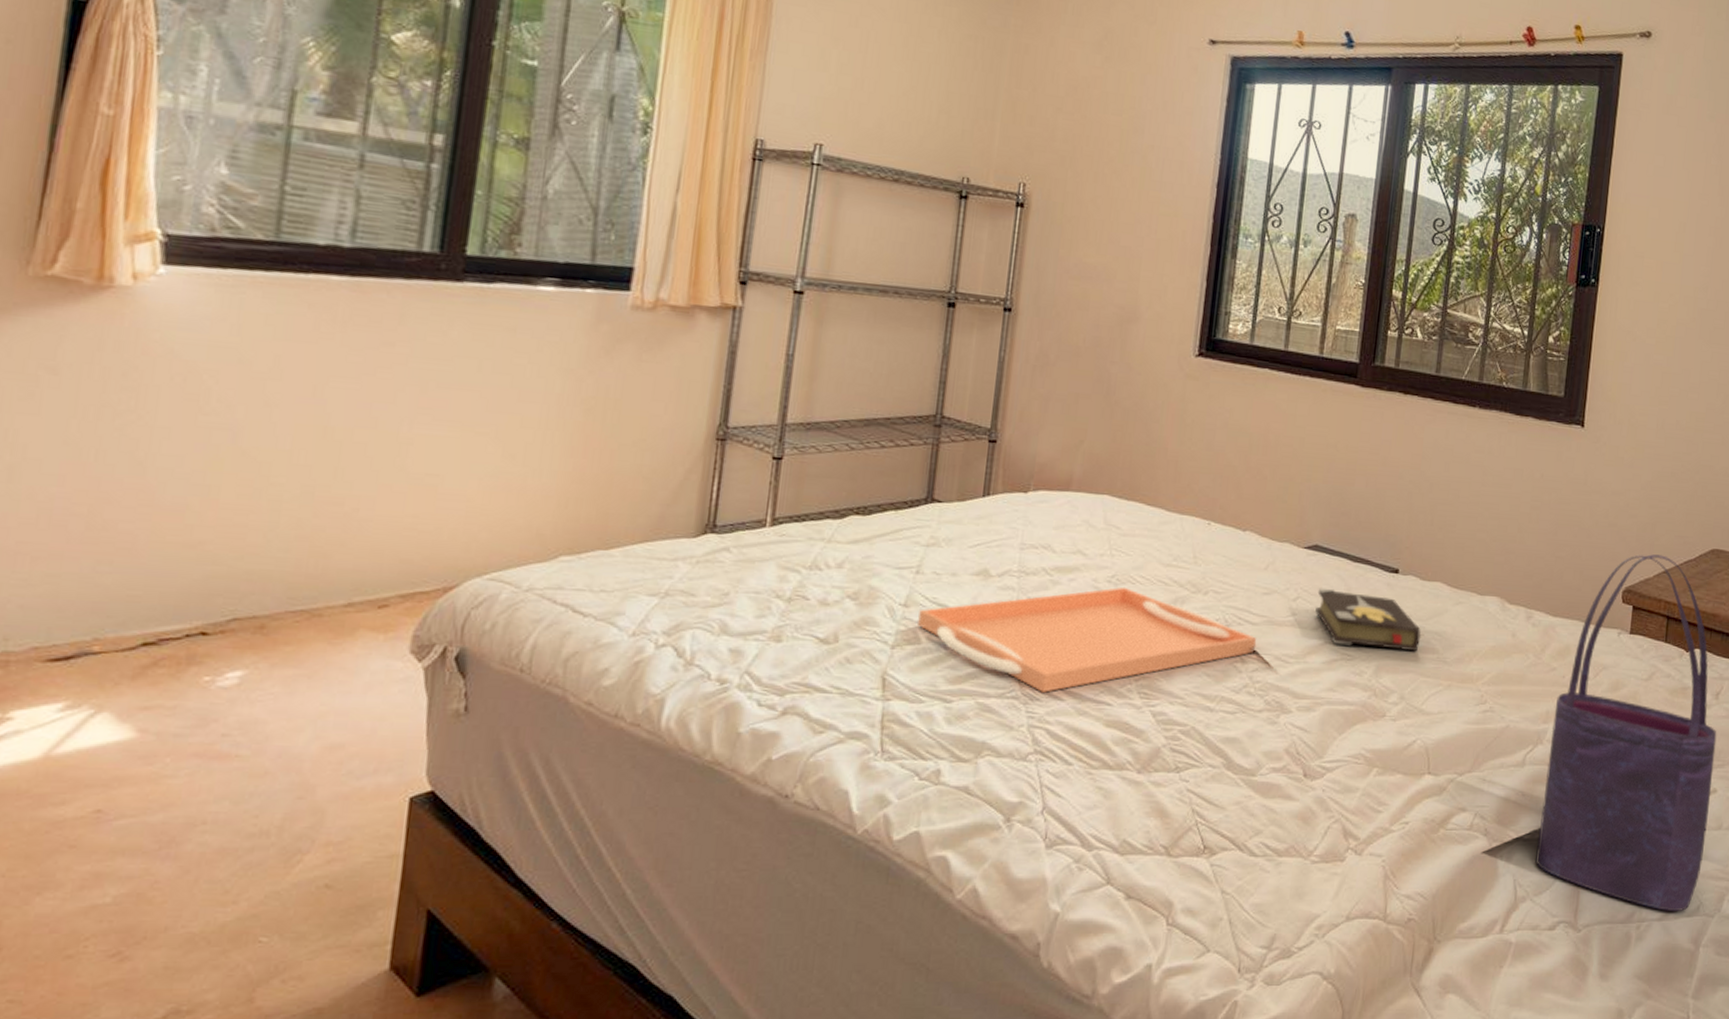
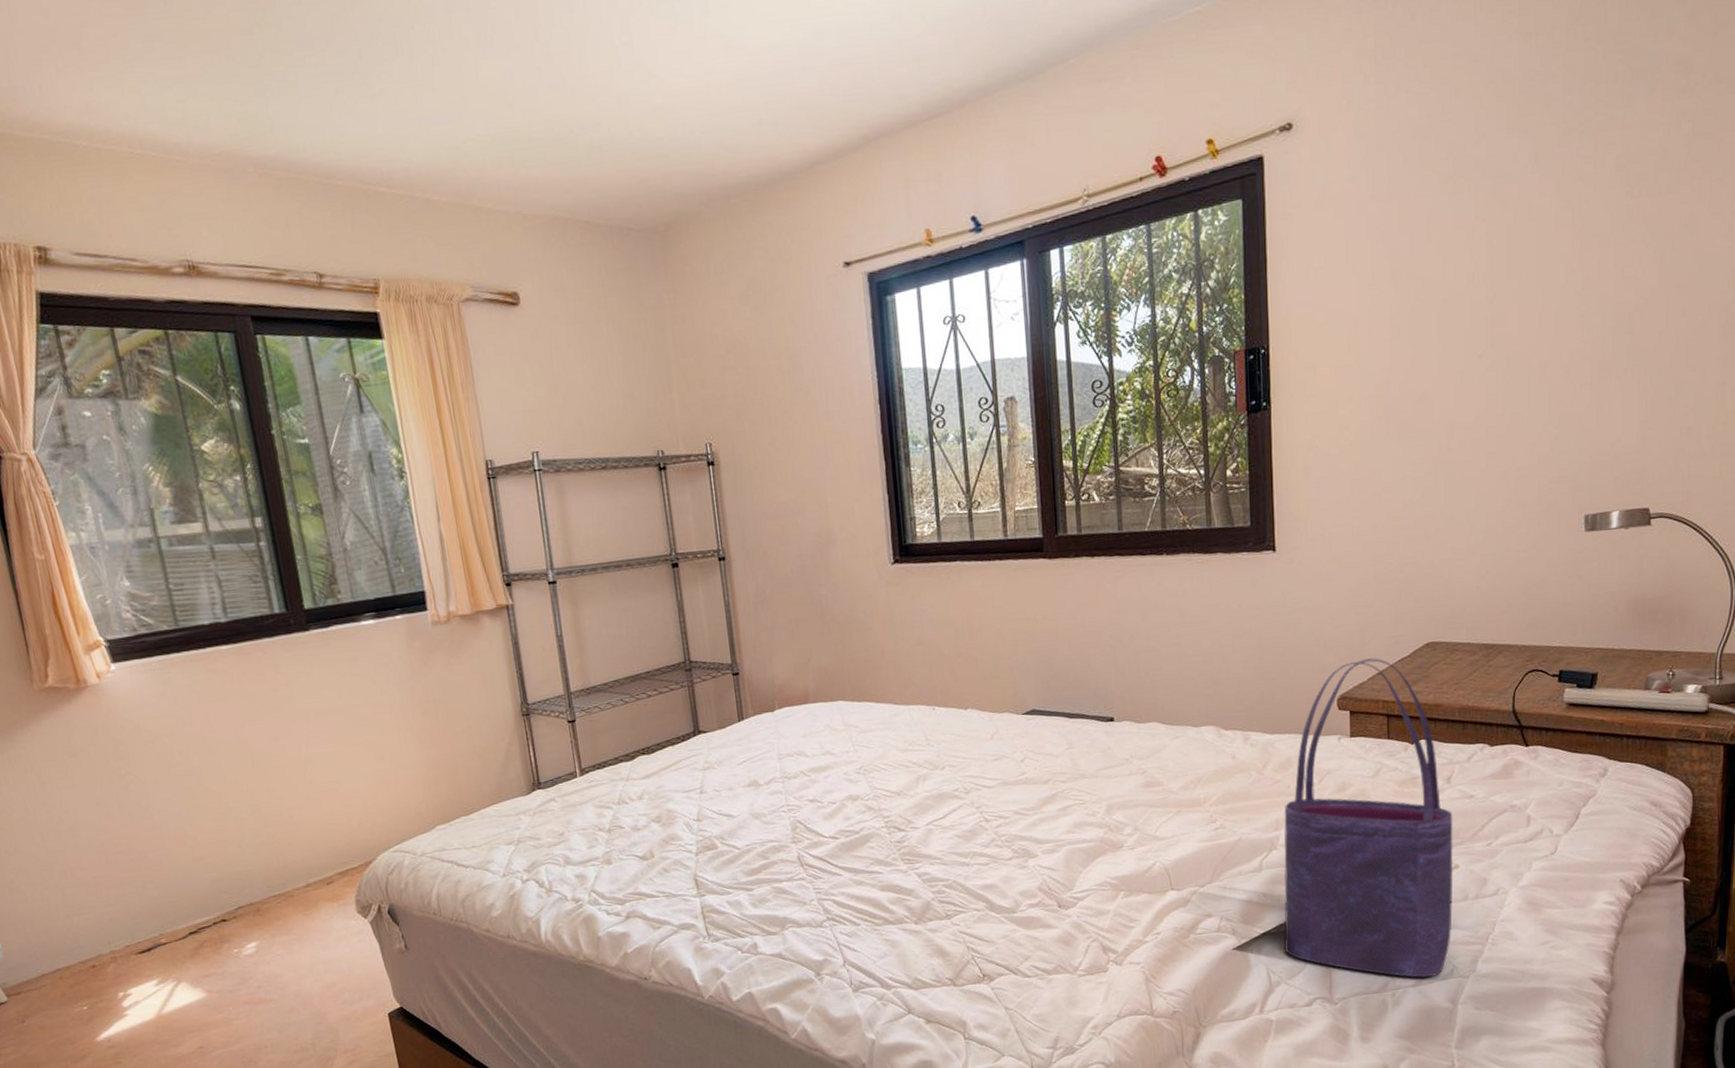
serving tray: present [918,587,1257,693] -> none [710,775,996,872]
hardback book: present [1314,588,1422,652] -> none [1042,744,1145,793]

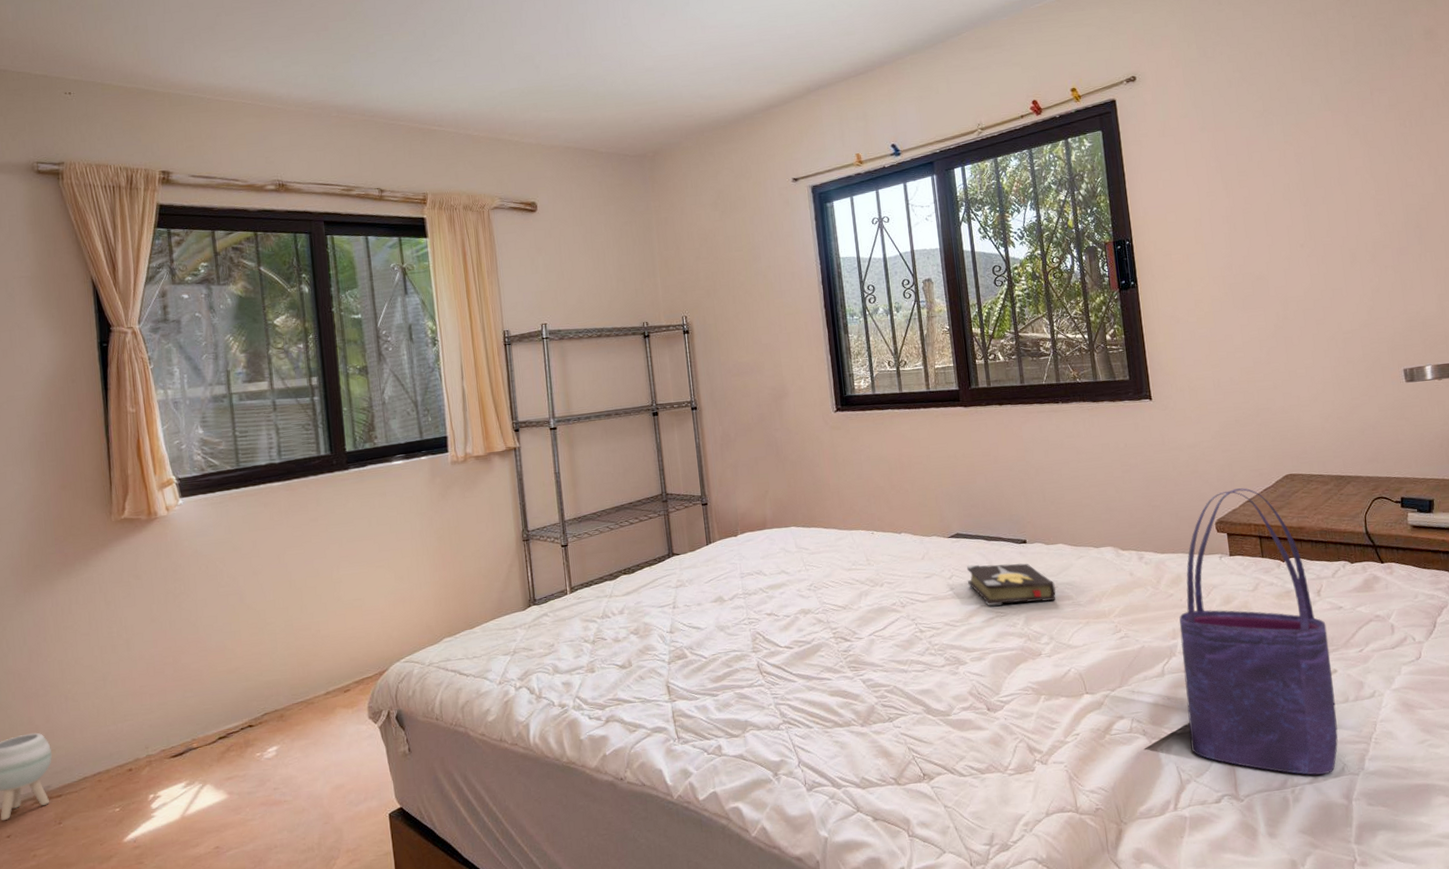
hardback book: none [1042,744,1145,793] -> present [966,563,1056,606]

